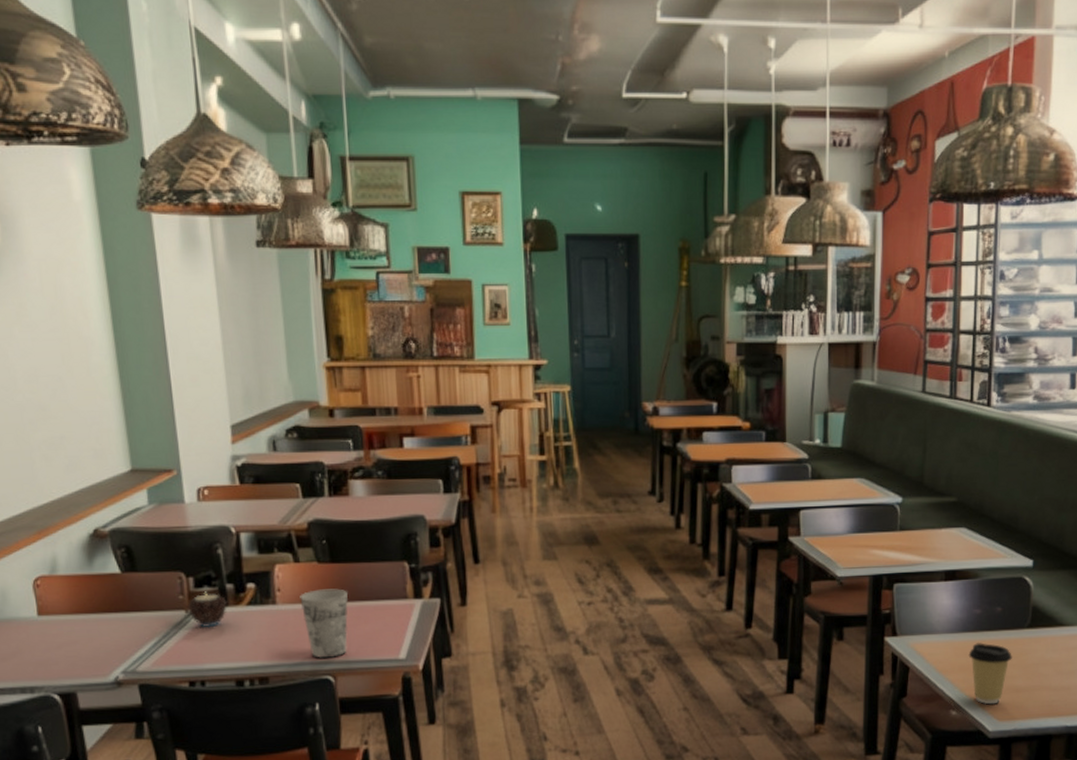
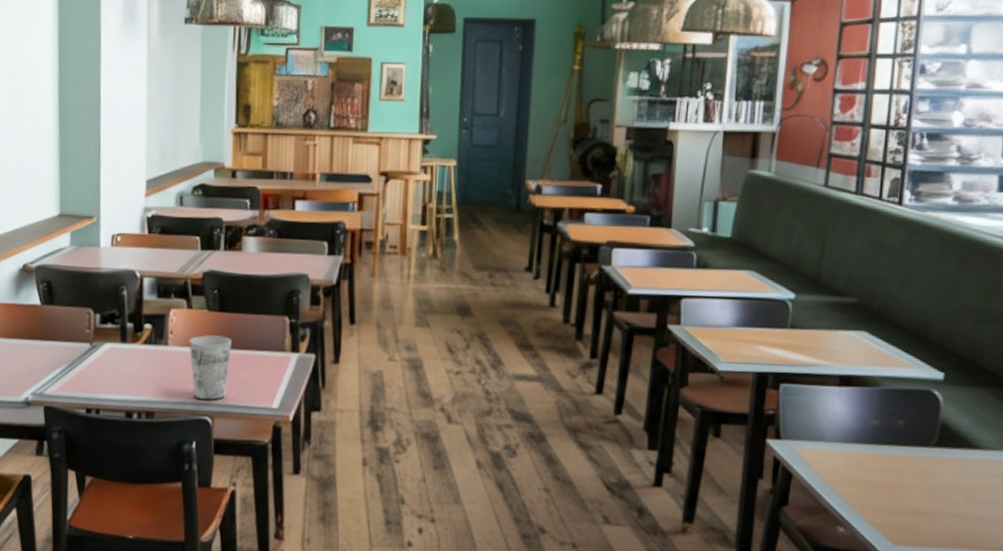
candle: present [186,591,228,628] -> none [91,328,127,362]
coffee cup: present [968,643,1012,705] -> none [862,456,914,526]

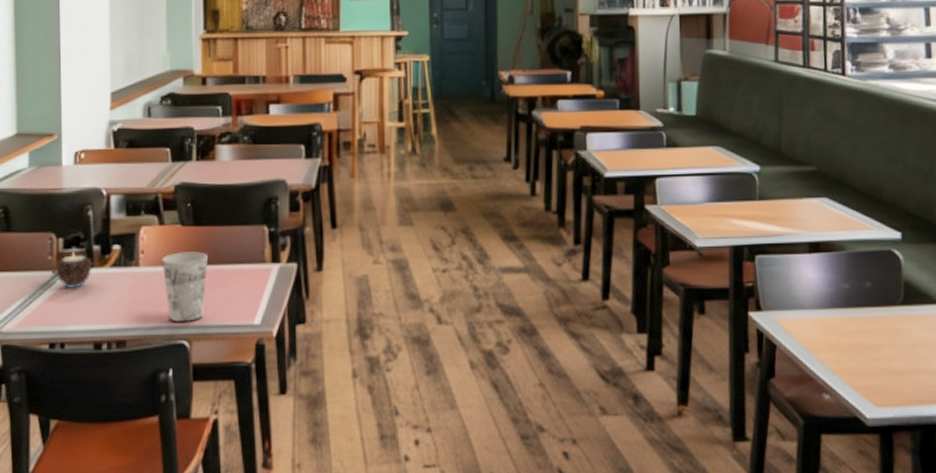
candle: none [91,328,127,362] -> present [54,252,94,289]

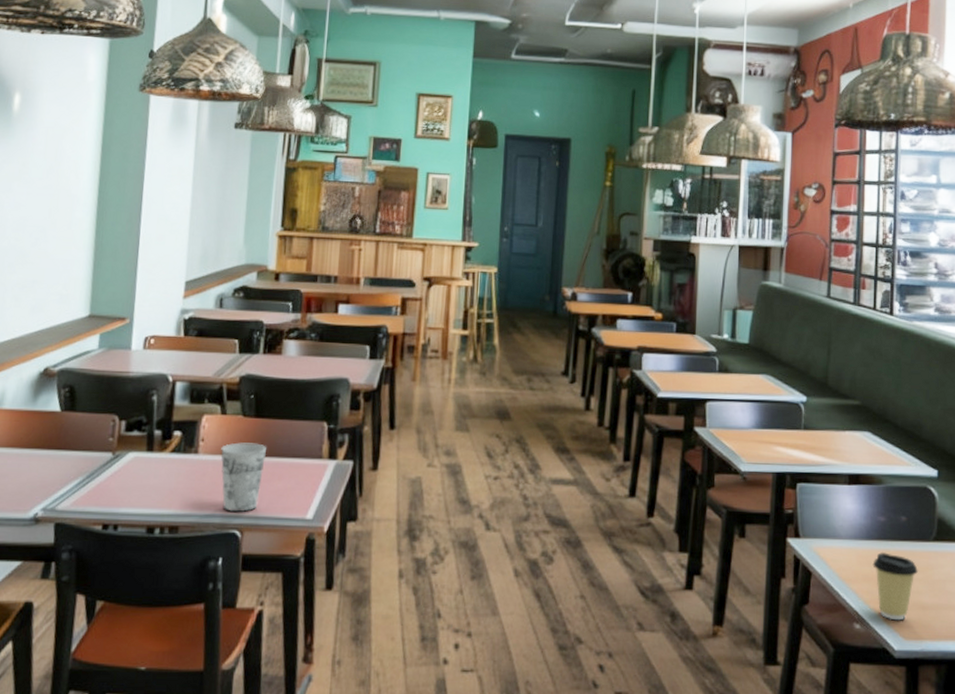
candle: present [54,252,94,289] -> none [114,436,154,472]
coffee cup: none [839,320,887,388] -> present [872,552,918,621]

